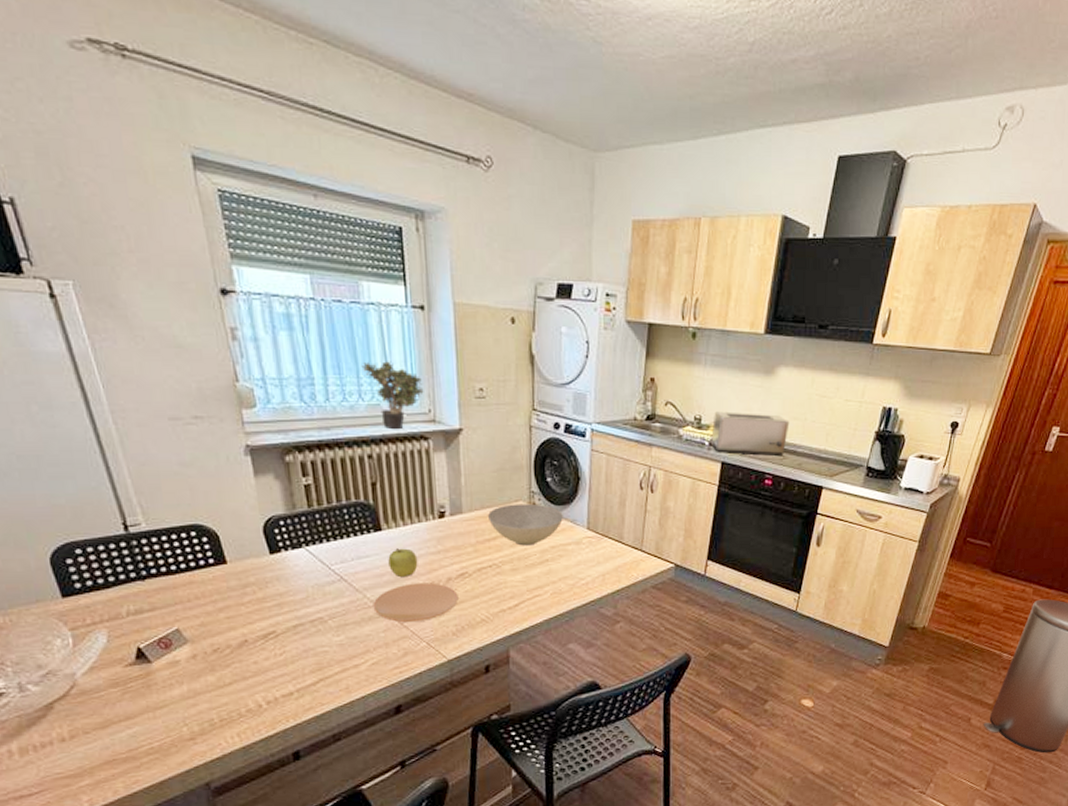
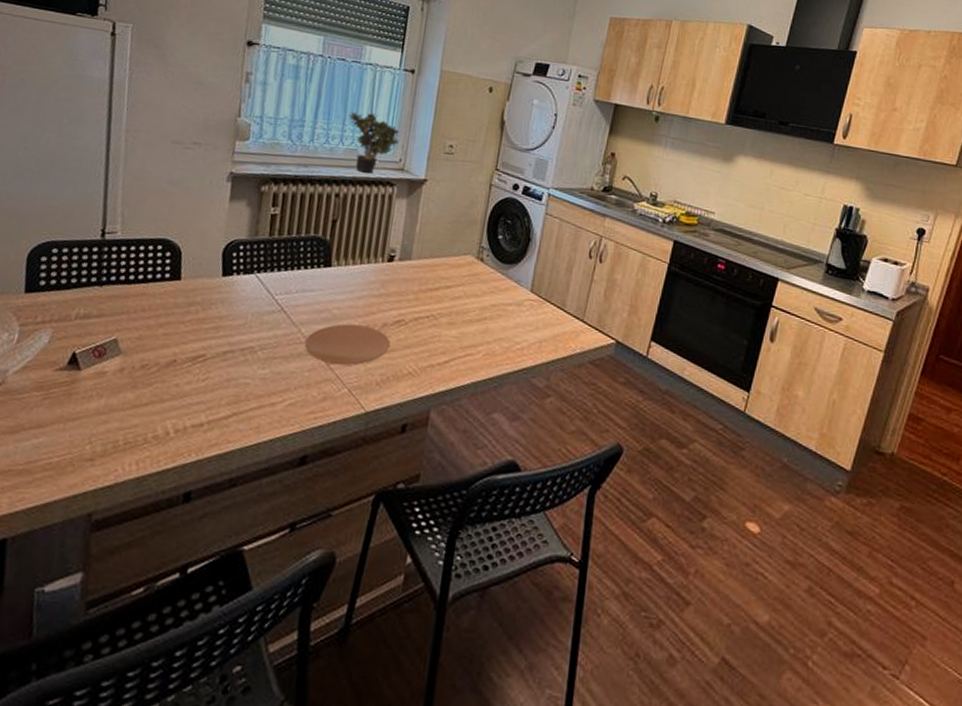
fruit: present [388,548,418,578] -> none [329,286,359,317]
bowl: present [488,503,563,546] -> none [435,256,509,301]
toaster: present [711,411,790,456] -> none [665,191,746,241]

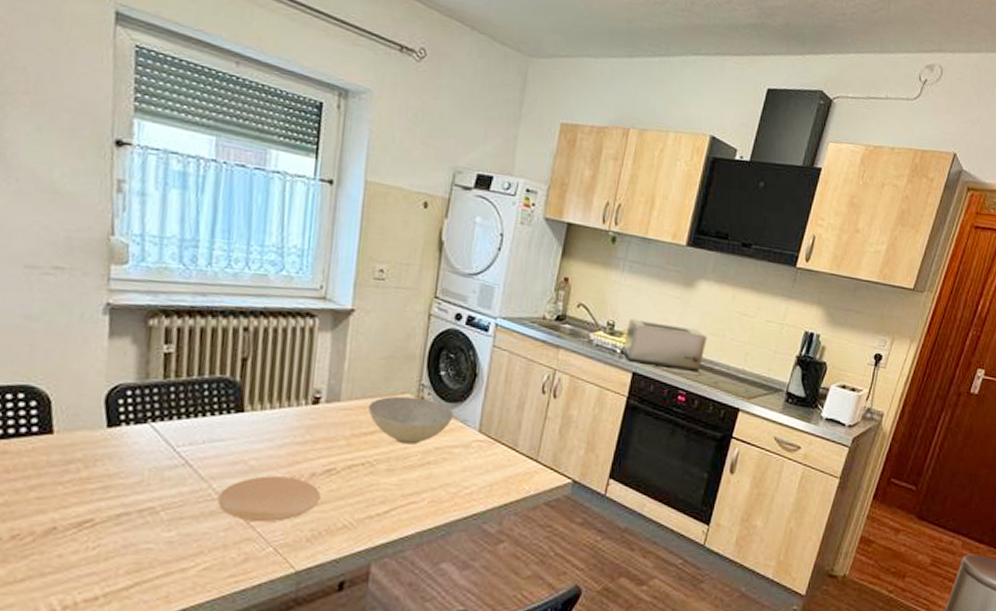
potted plant: present [348,111,399,173] -> none [254,229,319,303]
bowl: none [435,256,509,301] -> present [369,396,453,445]
toaster: none [665,191,746,241] -> present [623,319,708,371]

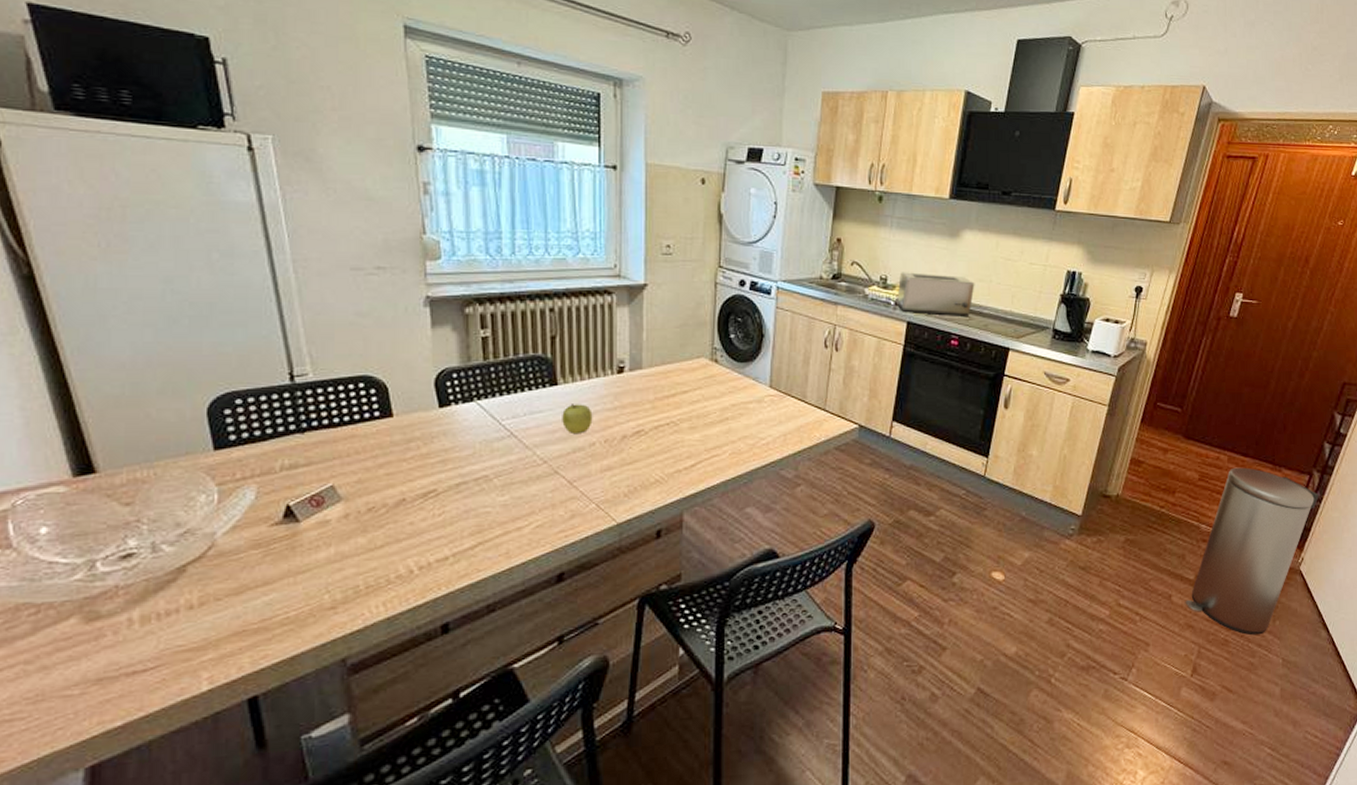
plate: present [217,476,321,522] -> none [542,440,633,483]
fruit: none [245,434,280,469] -> present [562,404,593,435]
bowl: present [369,396,453,445] -> none [669,360,745,403]

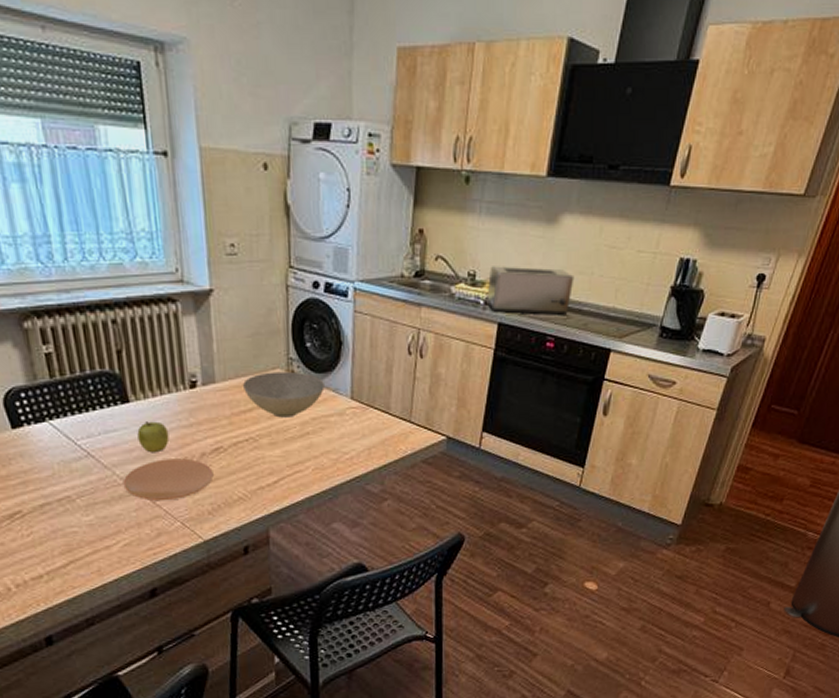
plate: none [542,440,633,483] -> present [123,458,214,501]
bowl: none [669,360,745,403] -> present [243,371,325,418]

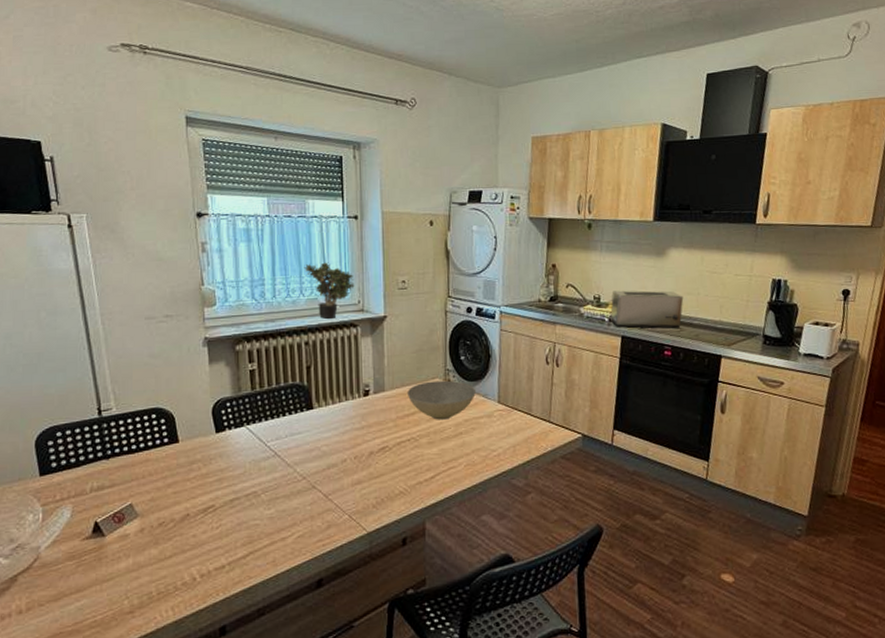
potted plant: none [101,215,170,290] -> present [304,262,355,319]
plate: present [123,458,214,501] -> none [302,457,379,496]
fruit: present [137,421,170,453] -> none [317,425,344,453]

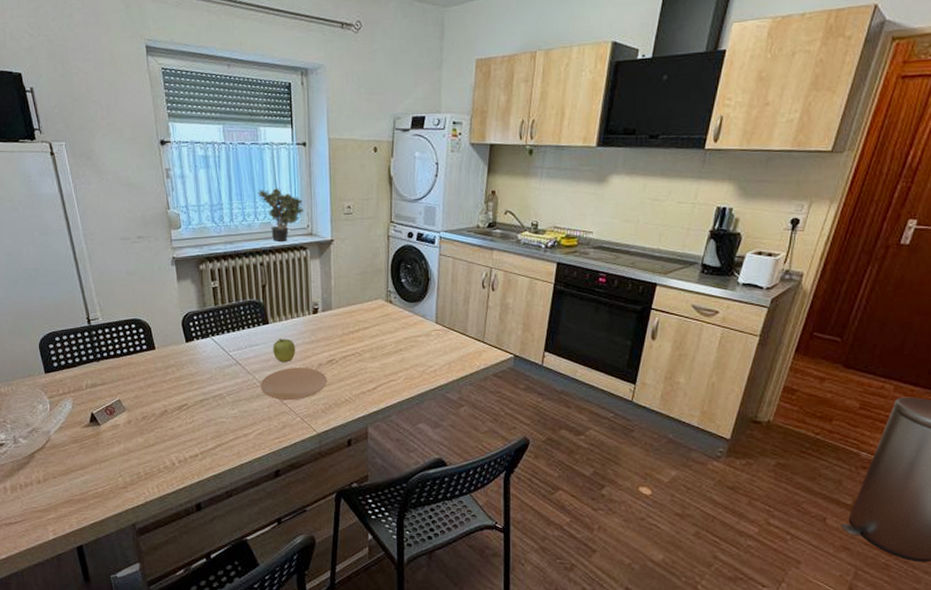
plate: none [302,457,379,496] -> present [260,367,327,401]
fruit: none [317,425,344,453] -> present [273,338,296,363]
bowl: present [408,380,476,420] -> none [353,301,415,337]
toaster: present [610,290,684,329] -> none [547,217,622,256]

